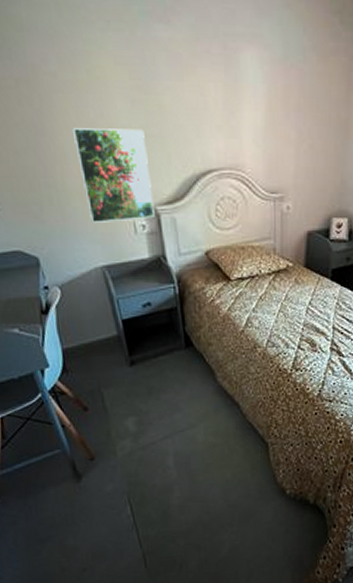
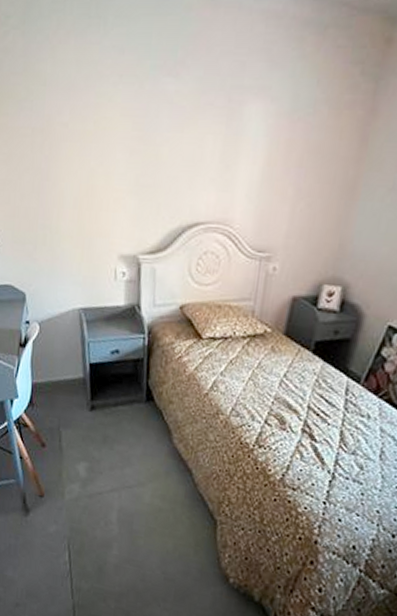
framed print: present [72,128,155,223] -> none [73,175,138,267]

